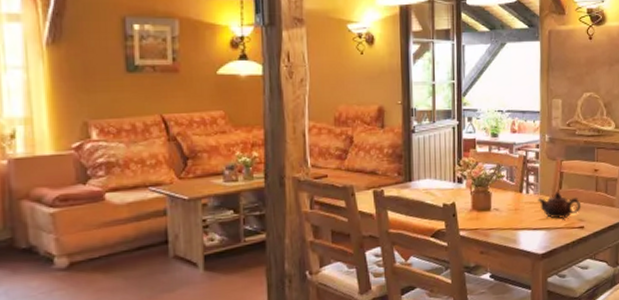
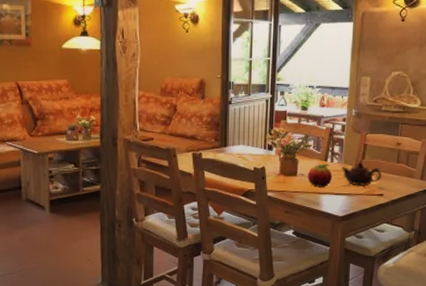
fruit: none [502,195,530,223] -> present [308,164,333,187]

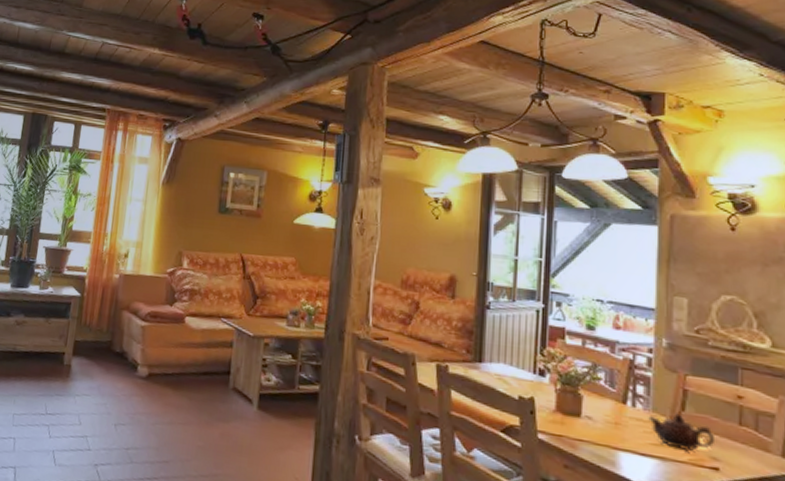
fruit: present [308,164,333,187] -> none [597,406,636,441]

